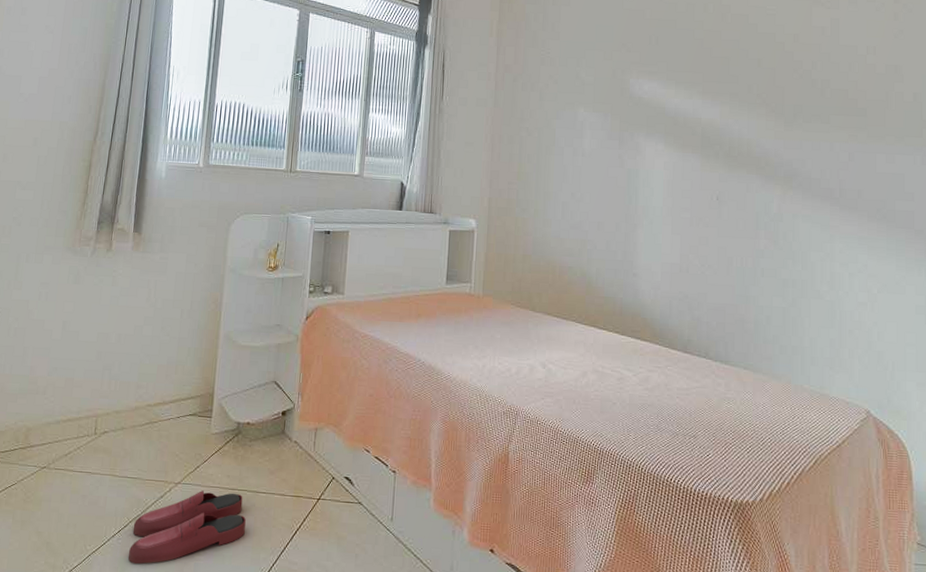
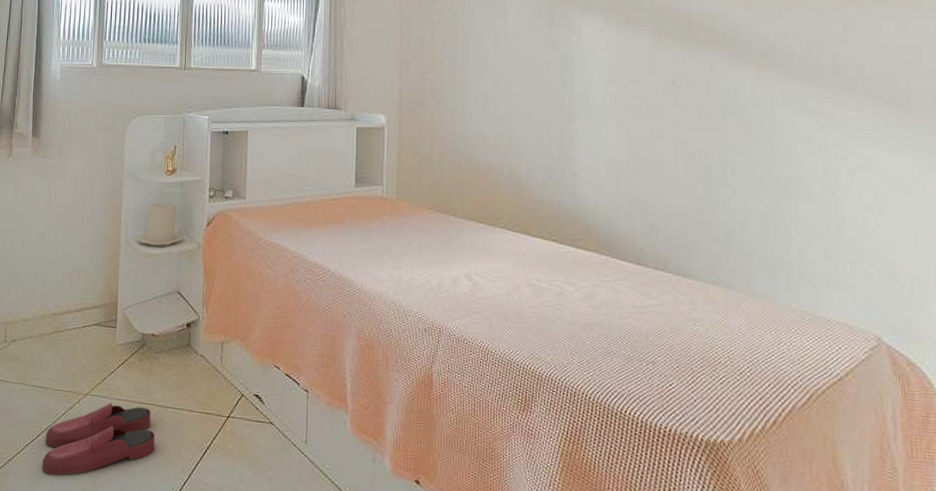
candle: none [237,297,283,339] -> present [137,202,184,246]

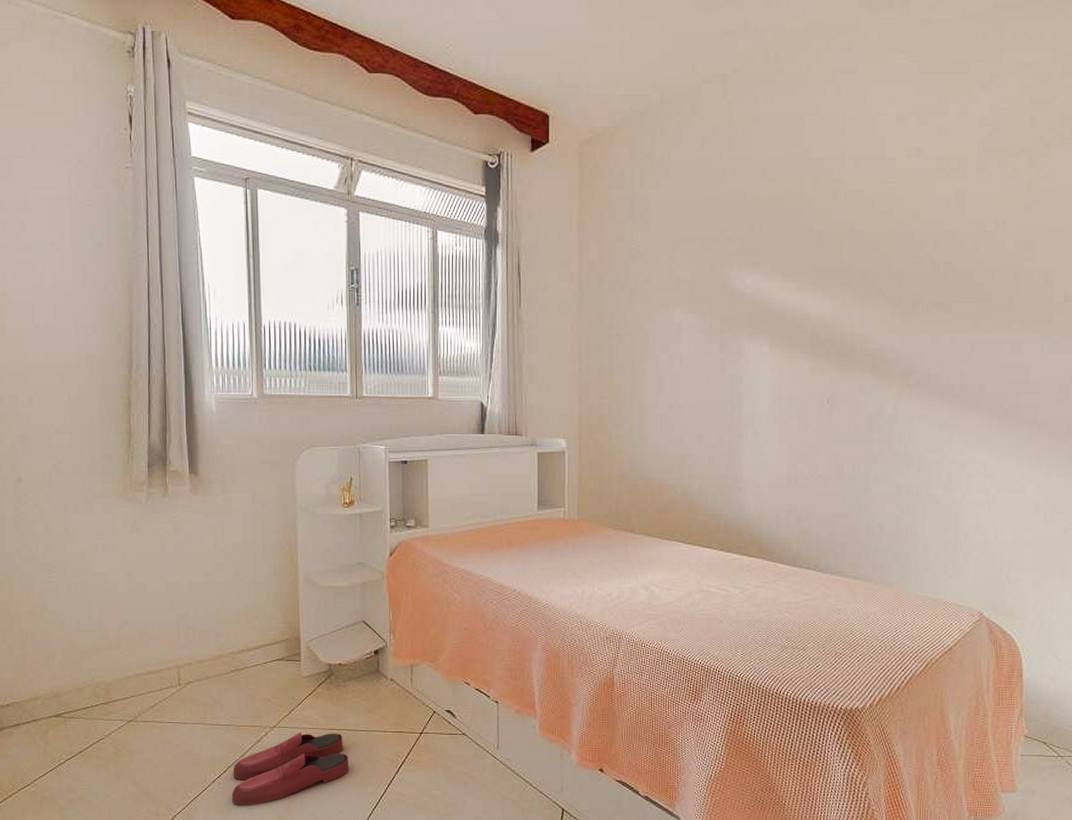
candle: present [137,202,184,246] -> none [317,536,366,578]

